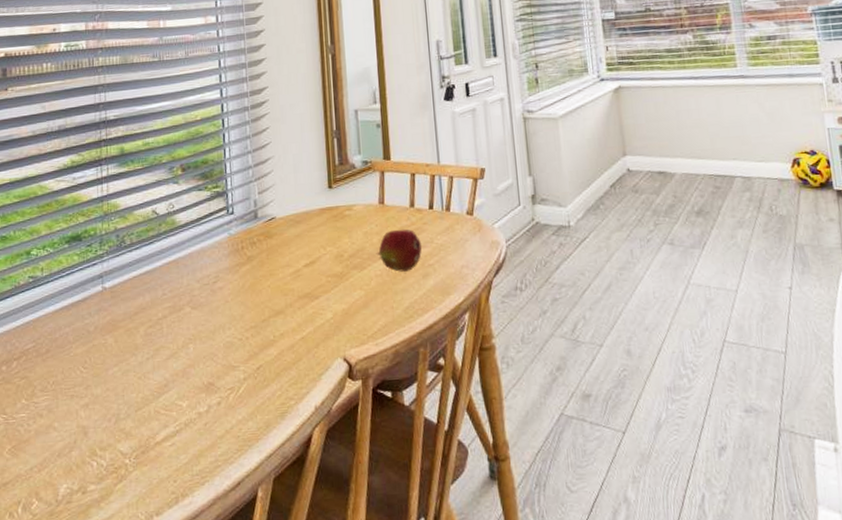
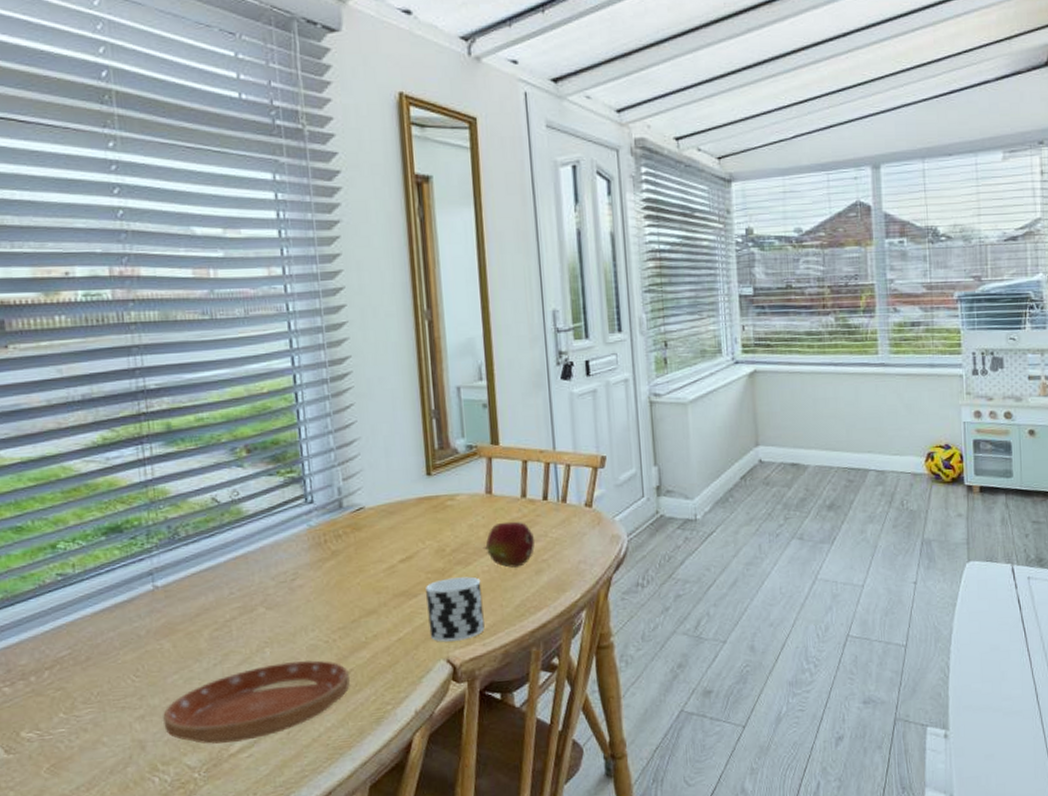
saucer: none [102,356,260,432] -> present [162,660,351,744]
cup: none [326,280,377,341] -> present [426,576,485,642]

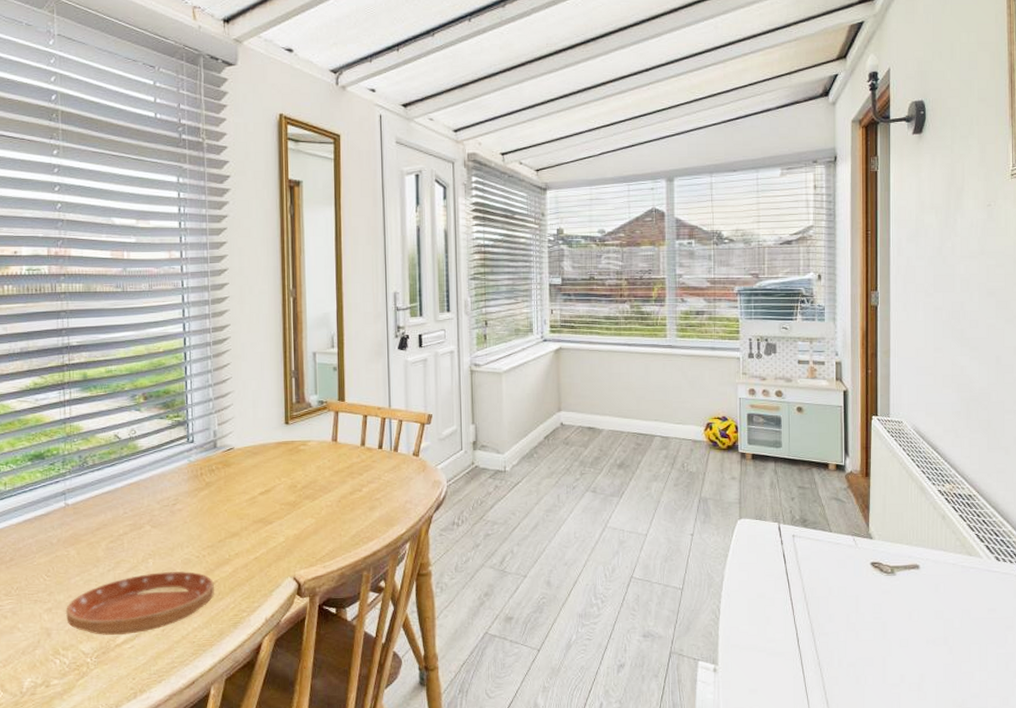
cup: present [426,576,485,642] -> none [279,509,325,563]
fruit: present [482,521,535,568] -> none [327,465,371,504]

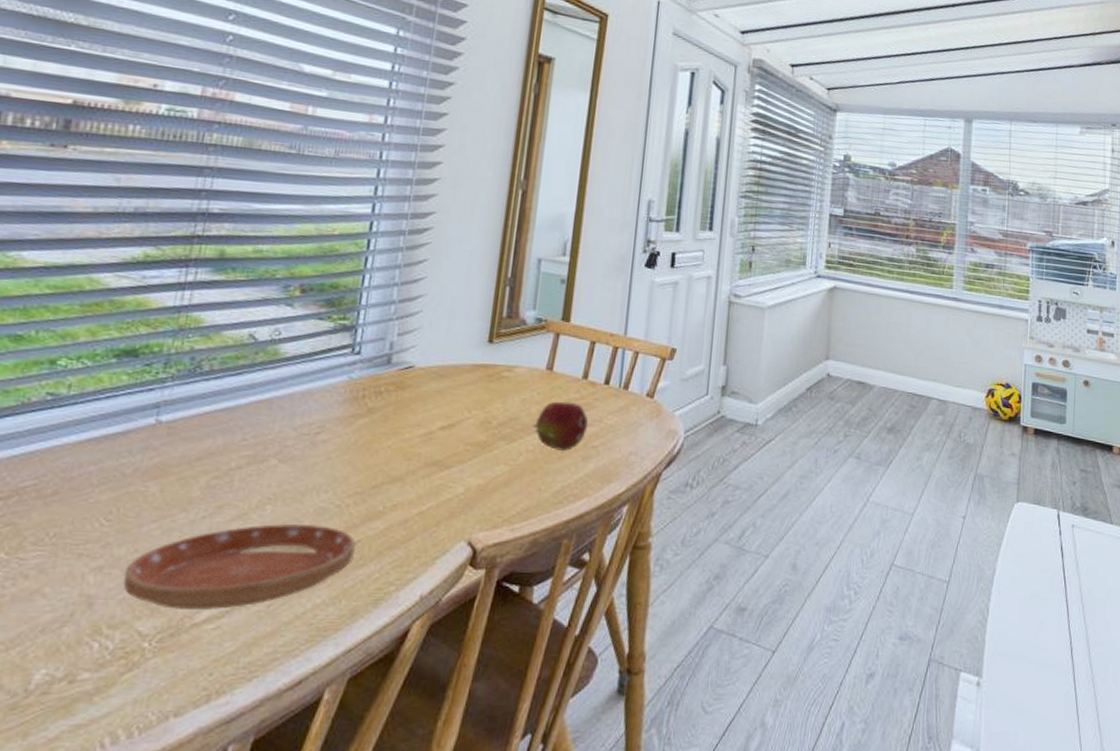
fruit: none [327,465,371,504] -> present [531,401,589,451]

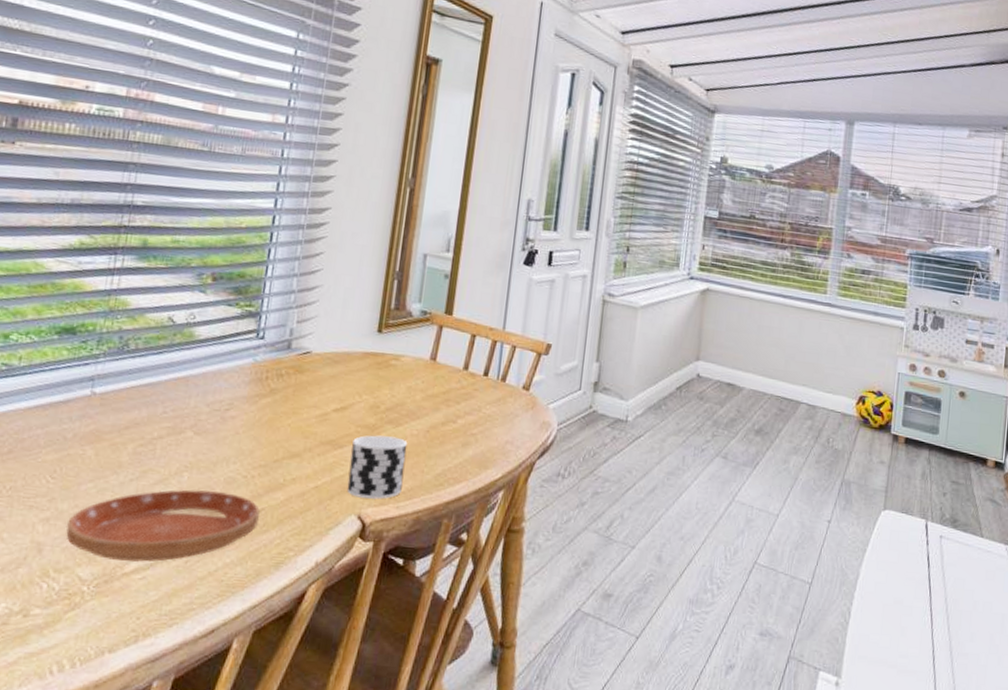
cup: none [455,453,523,522] -> present [346,435,408,499]
fruit: present [531,401,589,451] -> none [416,390,468,437]

